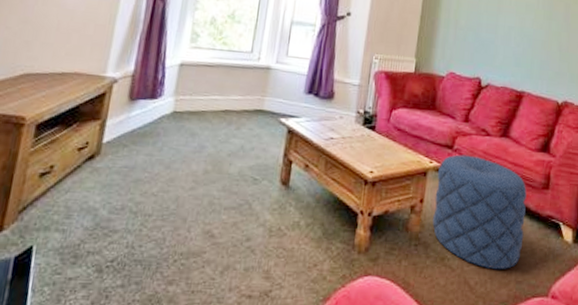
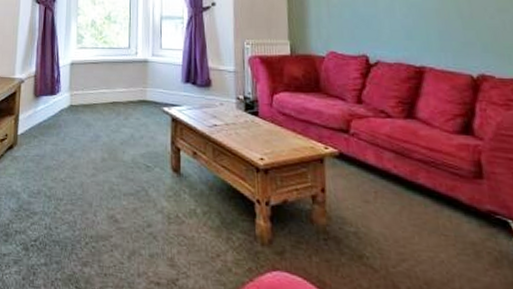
pouf: present [432,154,527,269] -> none [336,139,462,274]

